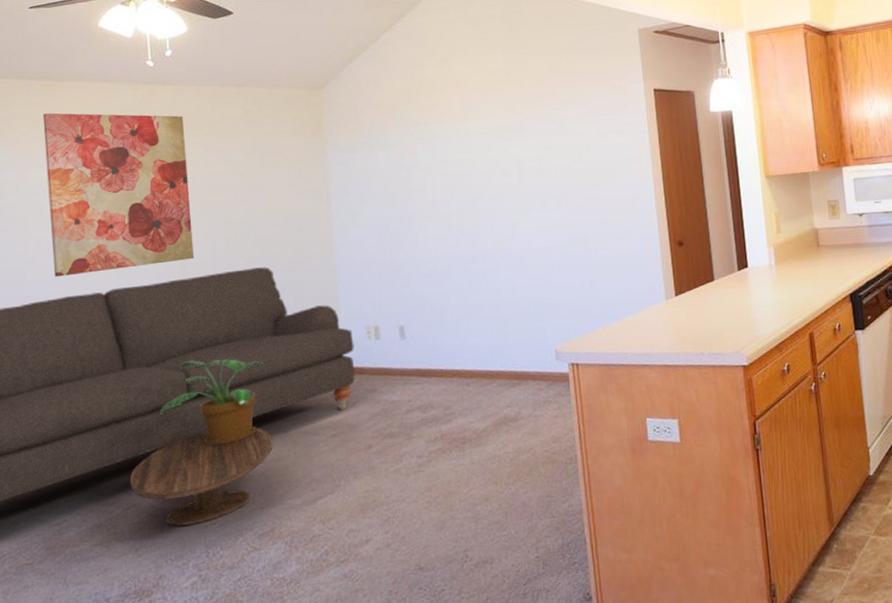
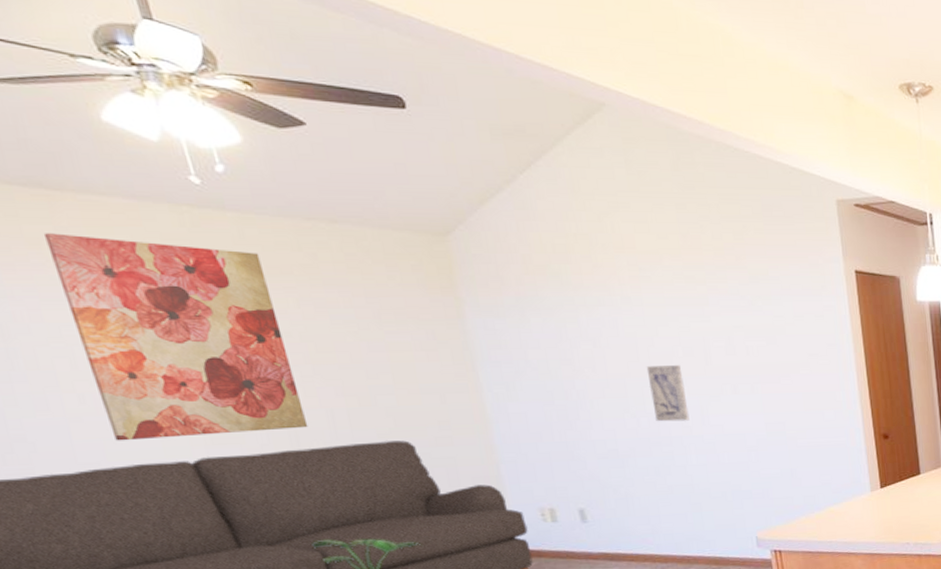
wall art: none [468,185,502,240] -> present [646,364,690,422]

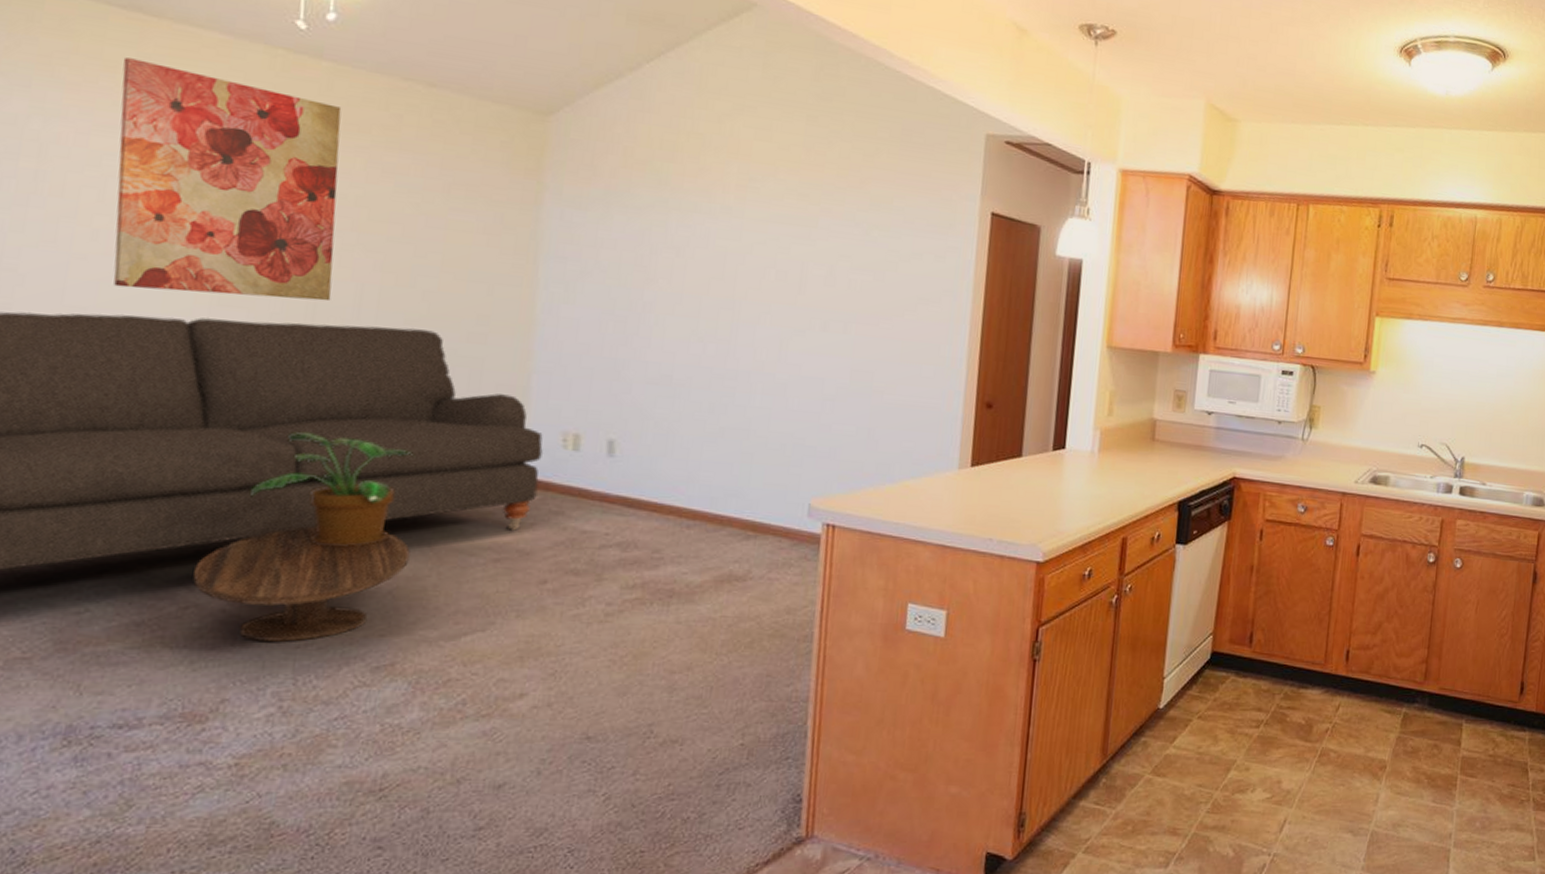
wall art: present [646,364,690,422] -> none [725,286,769,355]

